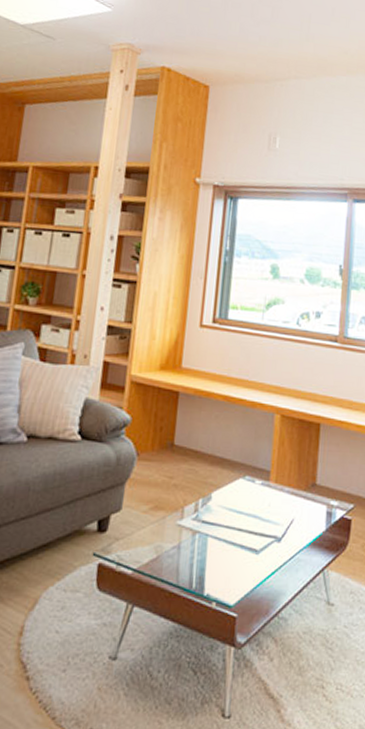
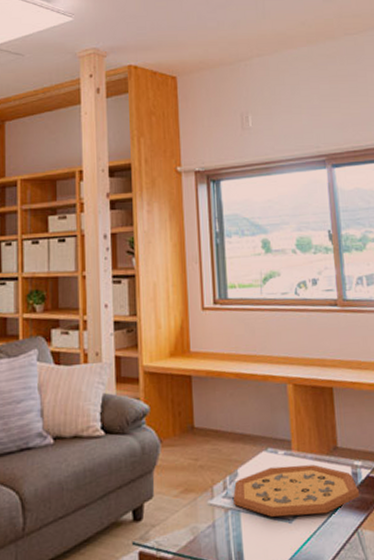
decorative tray: none [203,495,332,550] -> present [233,464,360,517]

